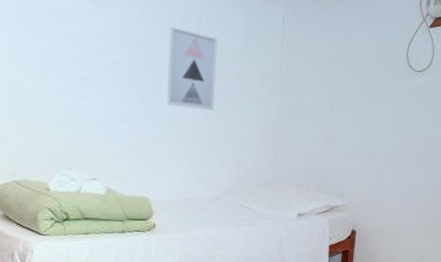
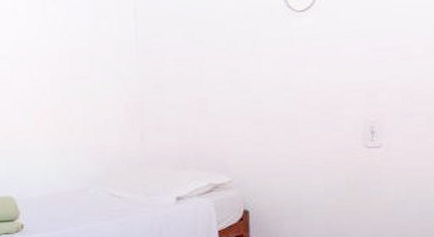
wall art: present [167,26,218,110] -> none [15,13,69,96]

